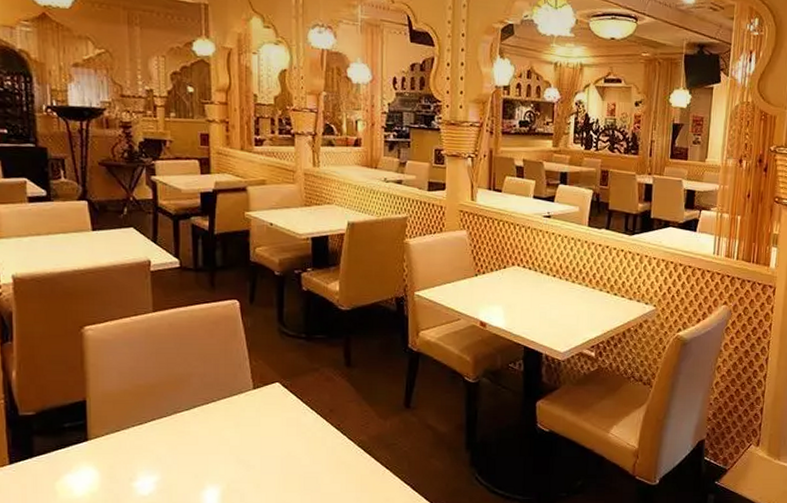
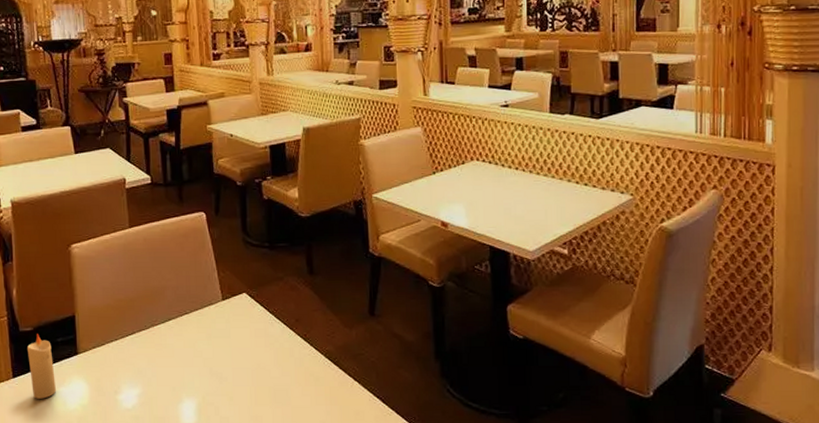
candle: none [28,418,61,486] -> present [27,334,56,399]

